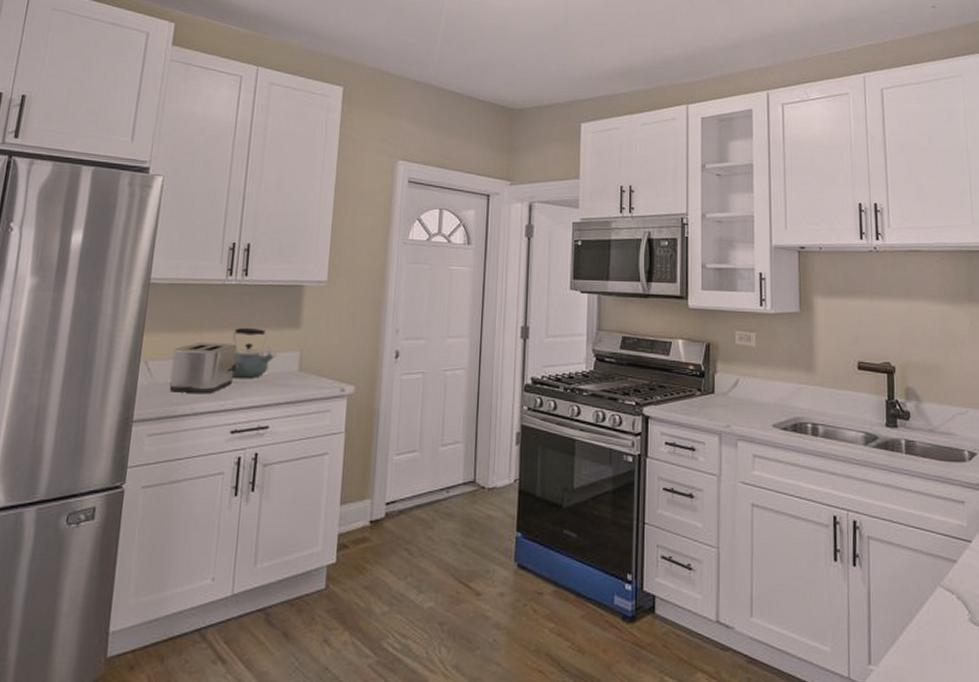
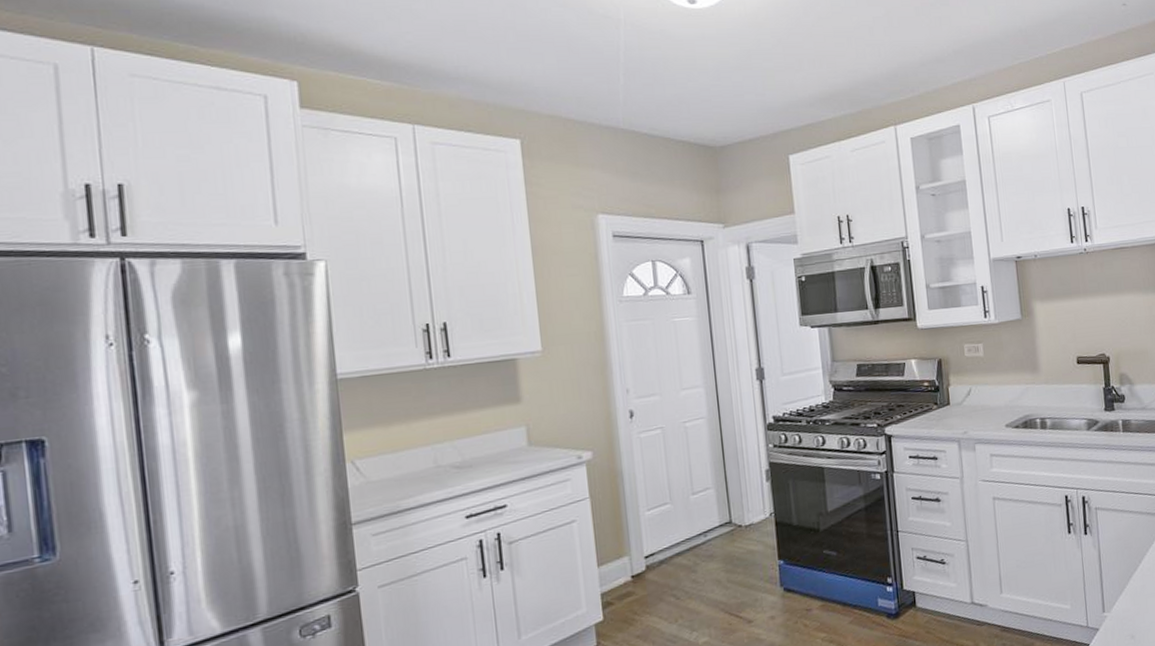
toaster: present [169,343,238,393] -> none [382,429,460,488]
kettle: present [232,328,277,378] -> none [446,409,501,463]

